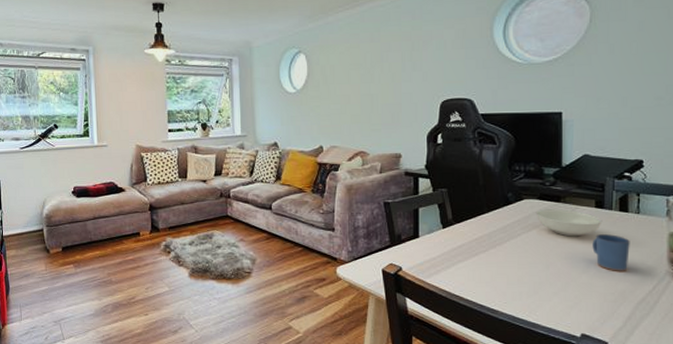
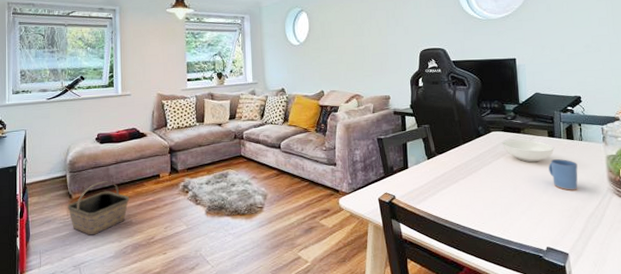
basket: none [45,237,109,292] -> present [67,181,130,236]

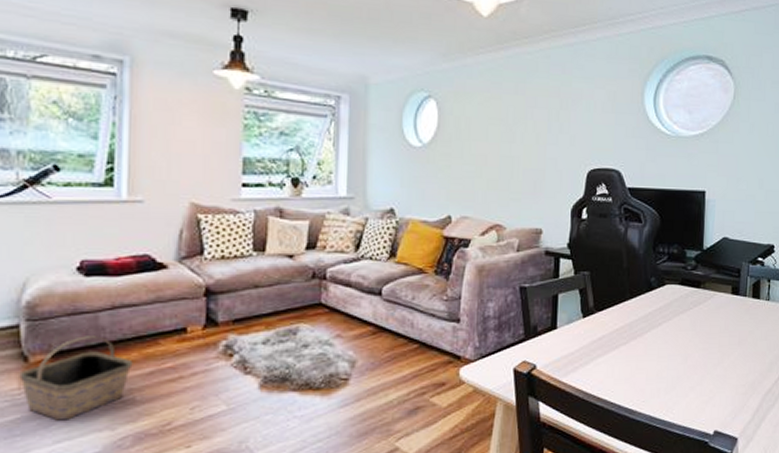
bowl: present [502,139,555,163] -> none [677,295,738,326]
mug: present [548,159,578,191] -> none [727,322,761,361]

